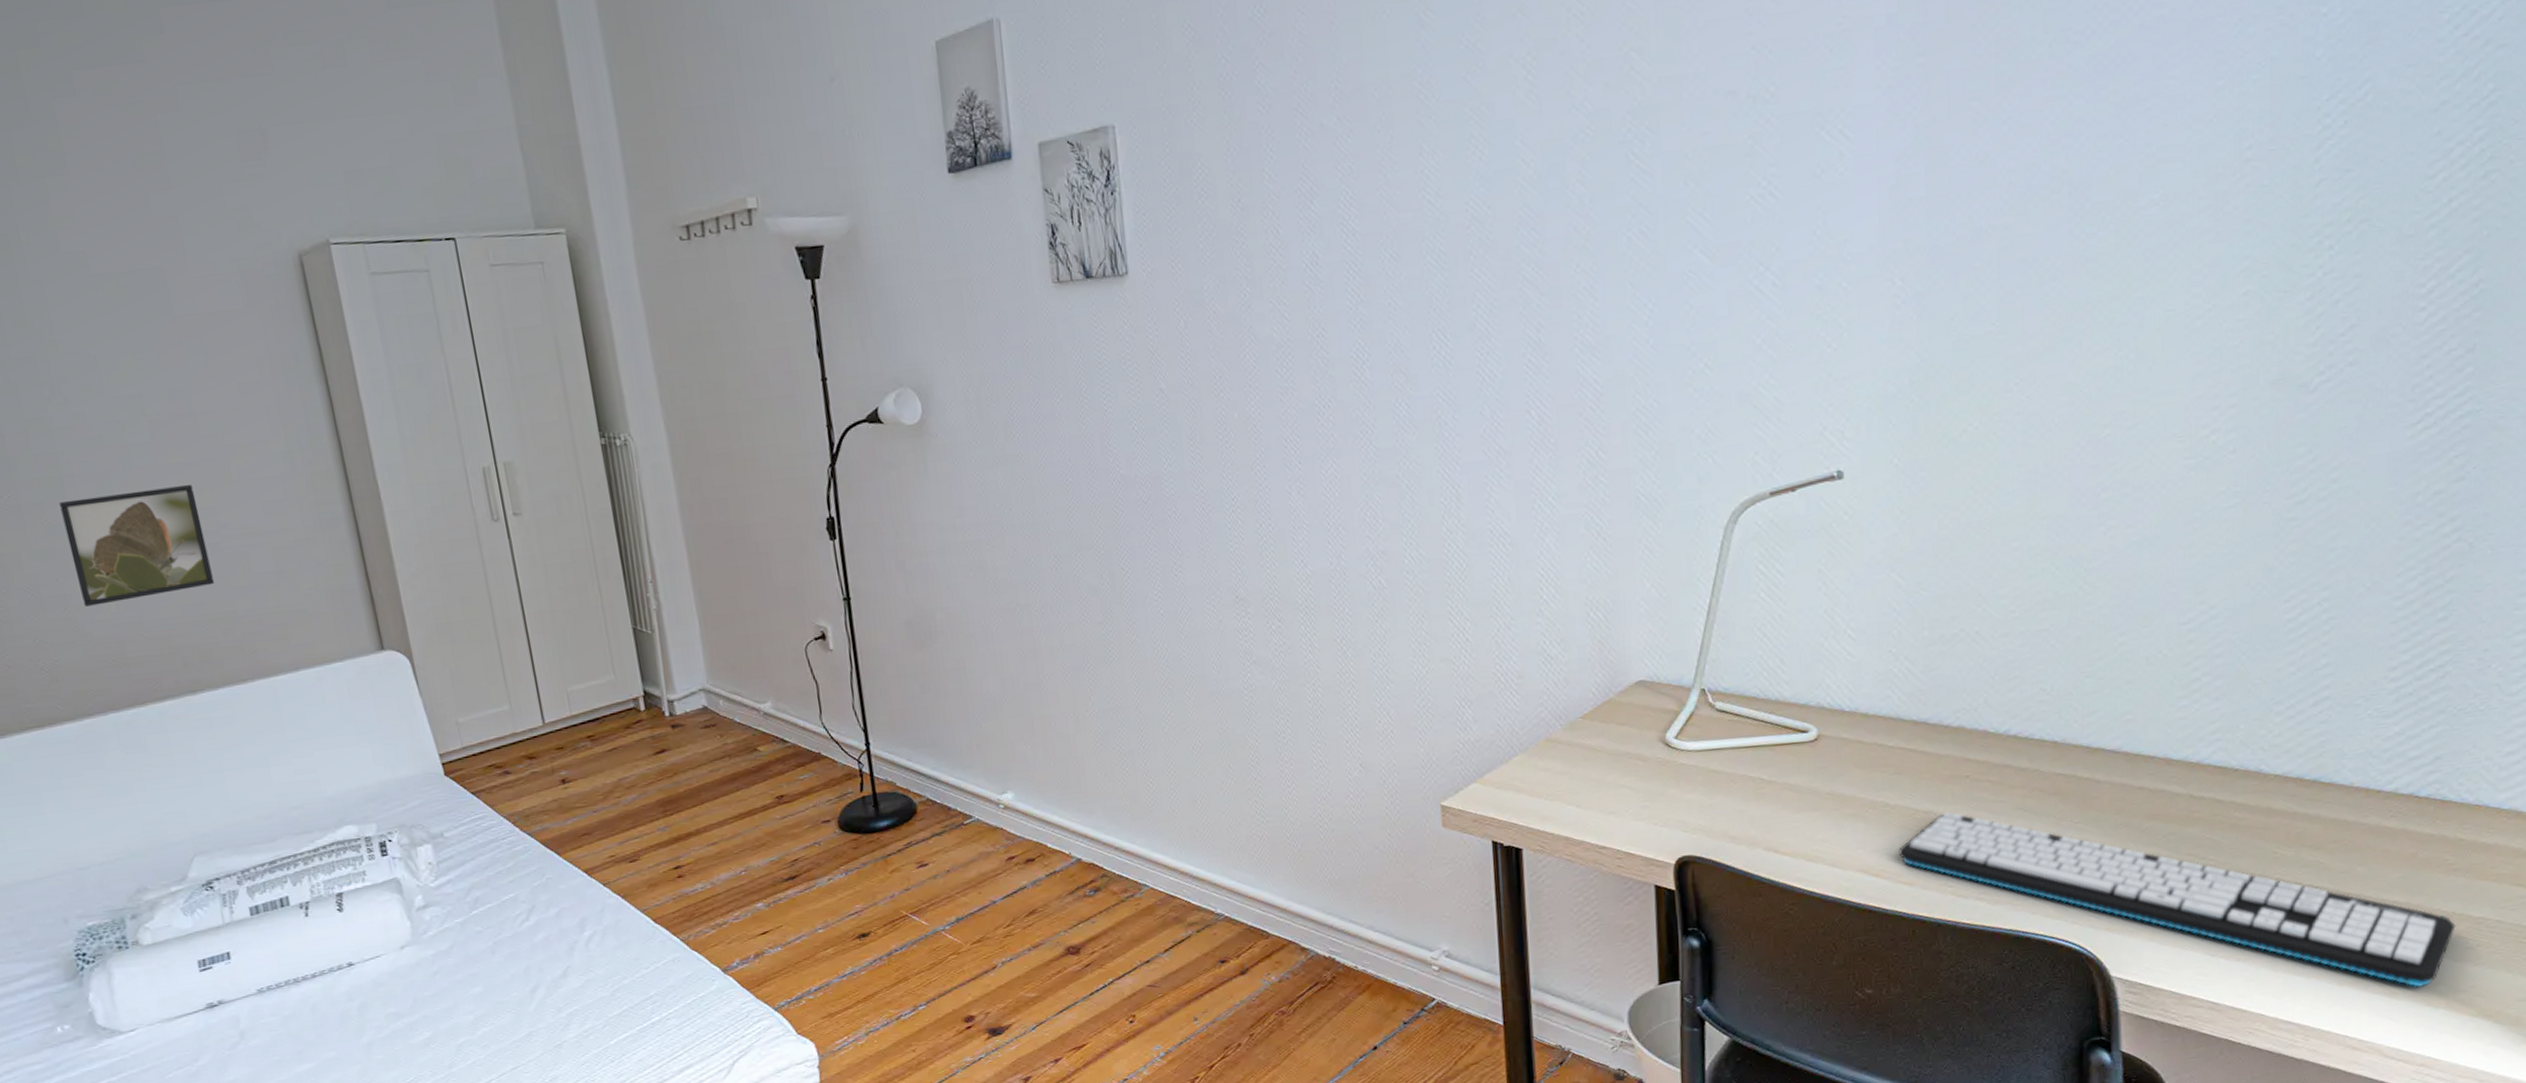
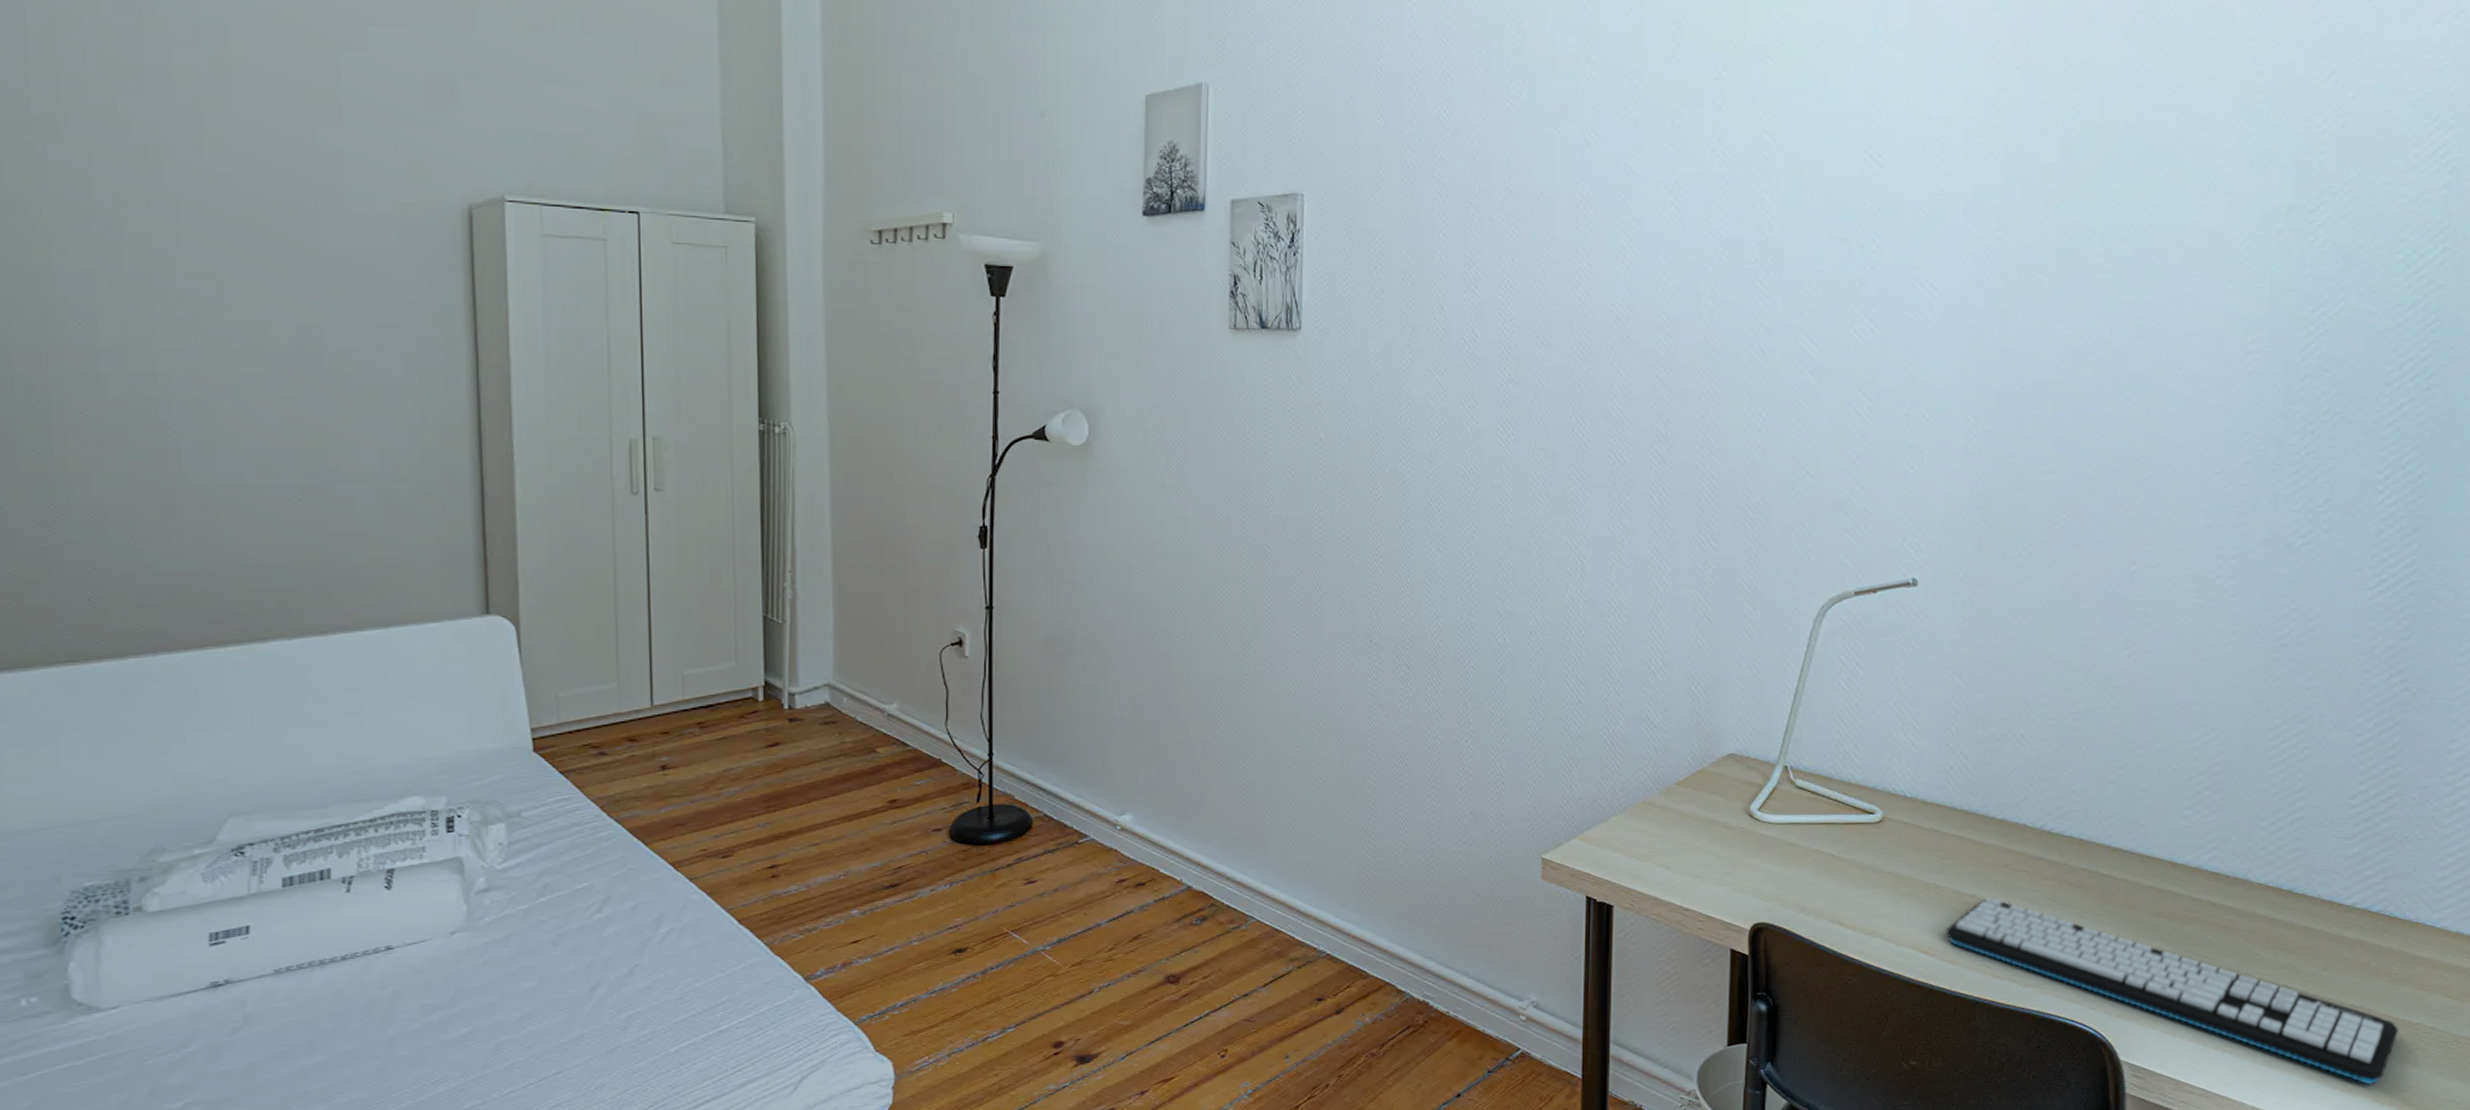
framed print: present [59,484,214,607] -> none [148,422,310,538]

